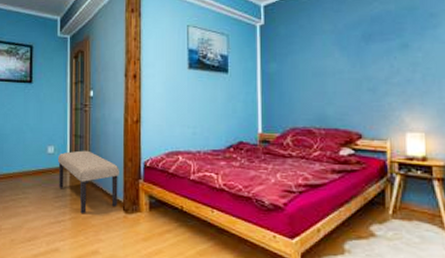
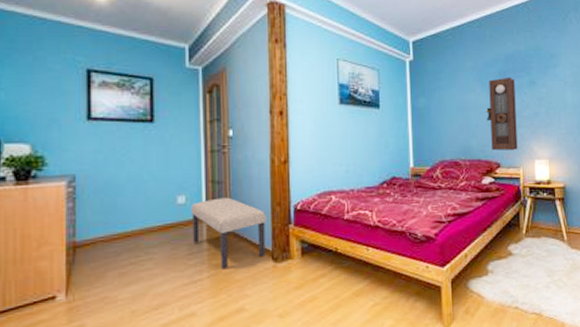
pendulum clock: none [346,40,384,122] -> present [486,77,518,151]

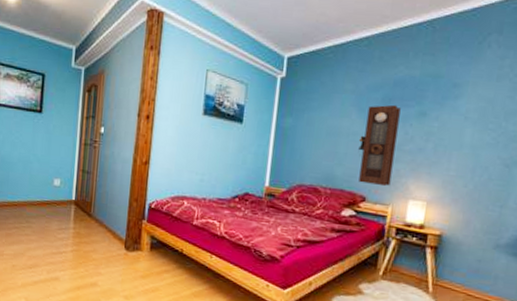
bench: present [191,197,266,270] -> none [63,186,124,248]

